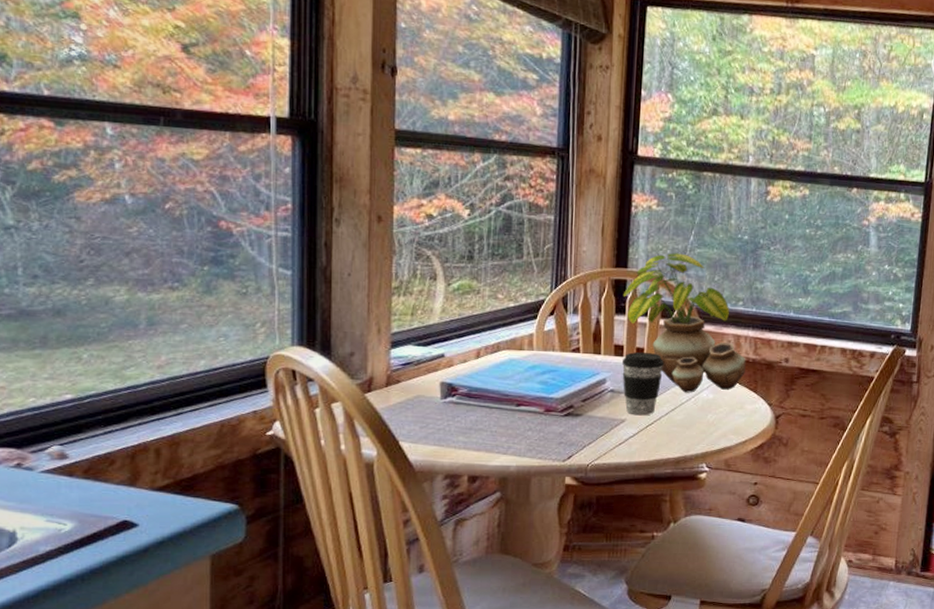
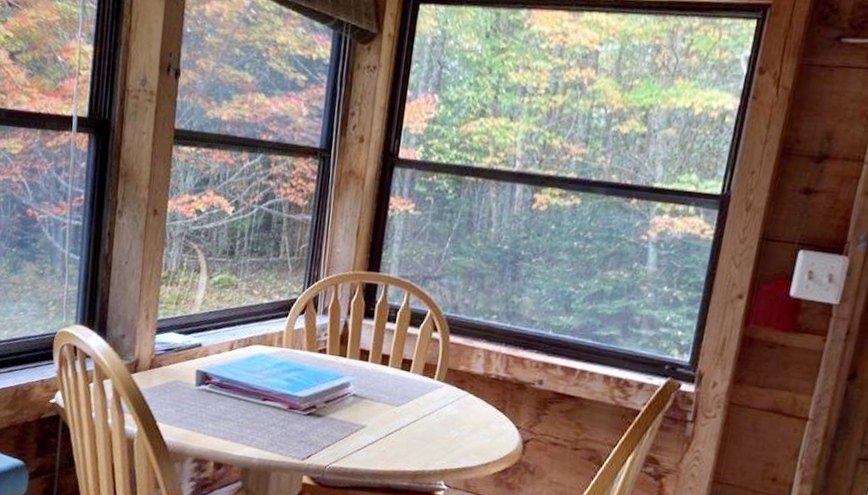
coffee cup: present [621,351,665,416] -> none [366,358,410,424]
potted plant: present [623,253,746,393] -> none [372,259,496,408]

